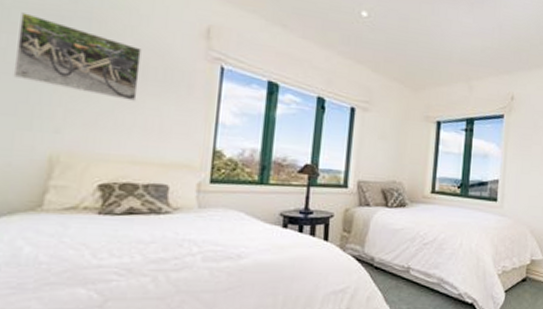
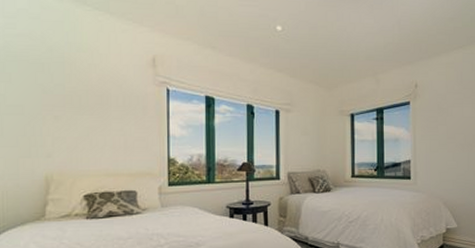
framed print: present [13,12,142,102] -> none [12,64,105,126]

